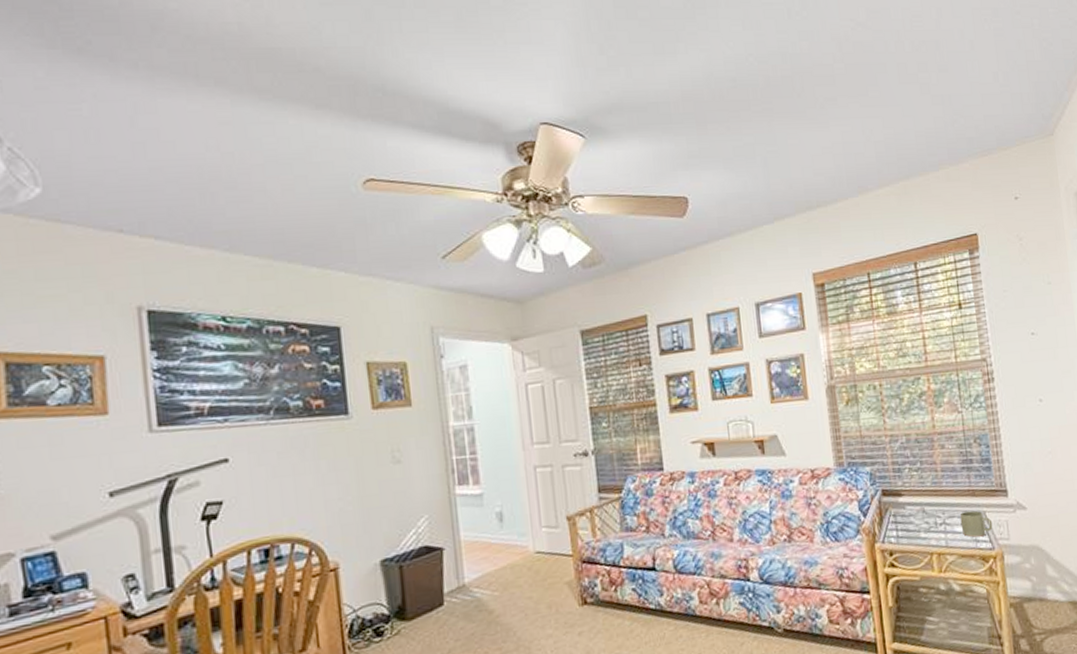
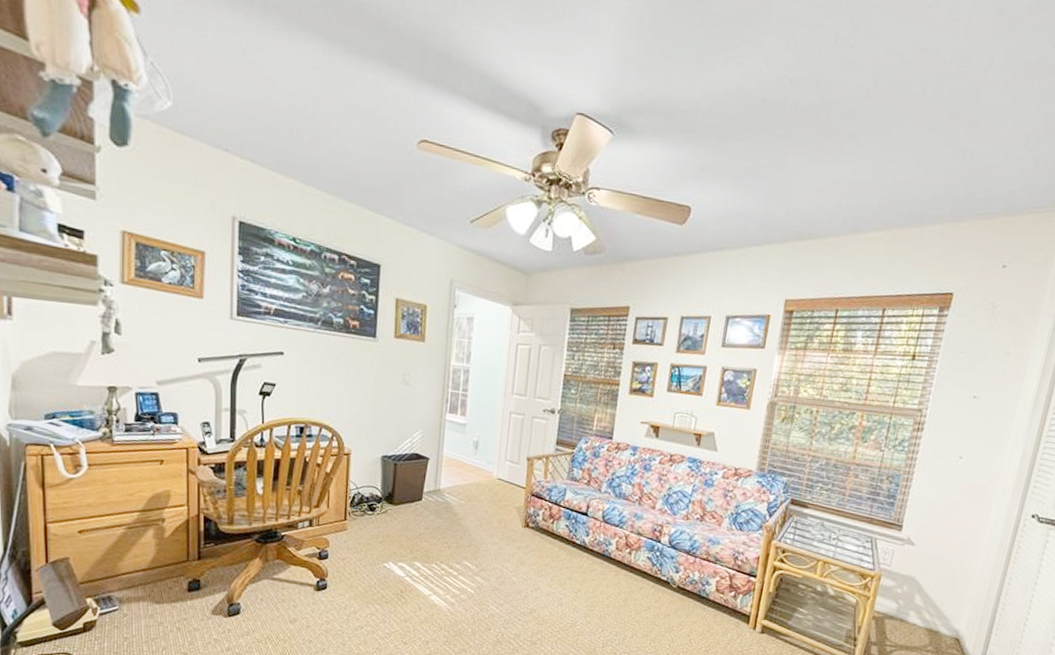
mug: present [960,510,993,538] -> none [851,534,881,558]

